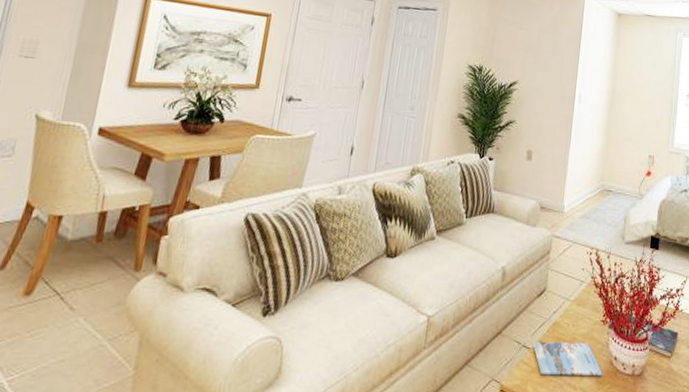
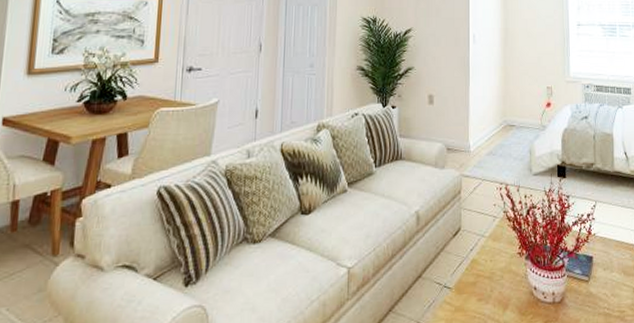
magazine: present [531,341,603,377] -> none [452,276,524,313]

